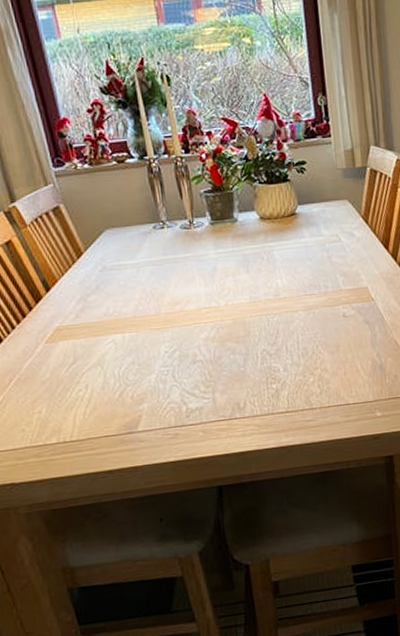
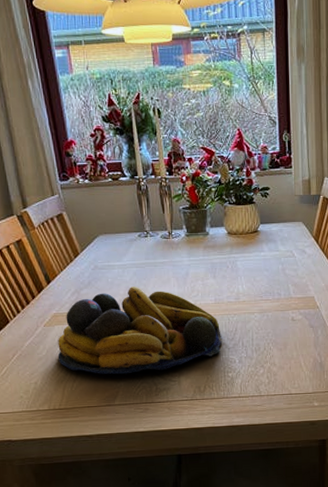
fruit bowl: none [63,287,263,396] -> present [57,286,223,375]

